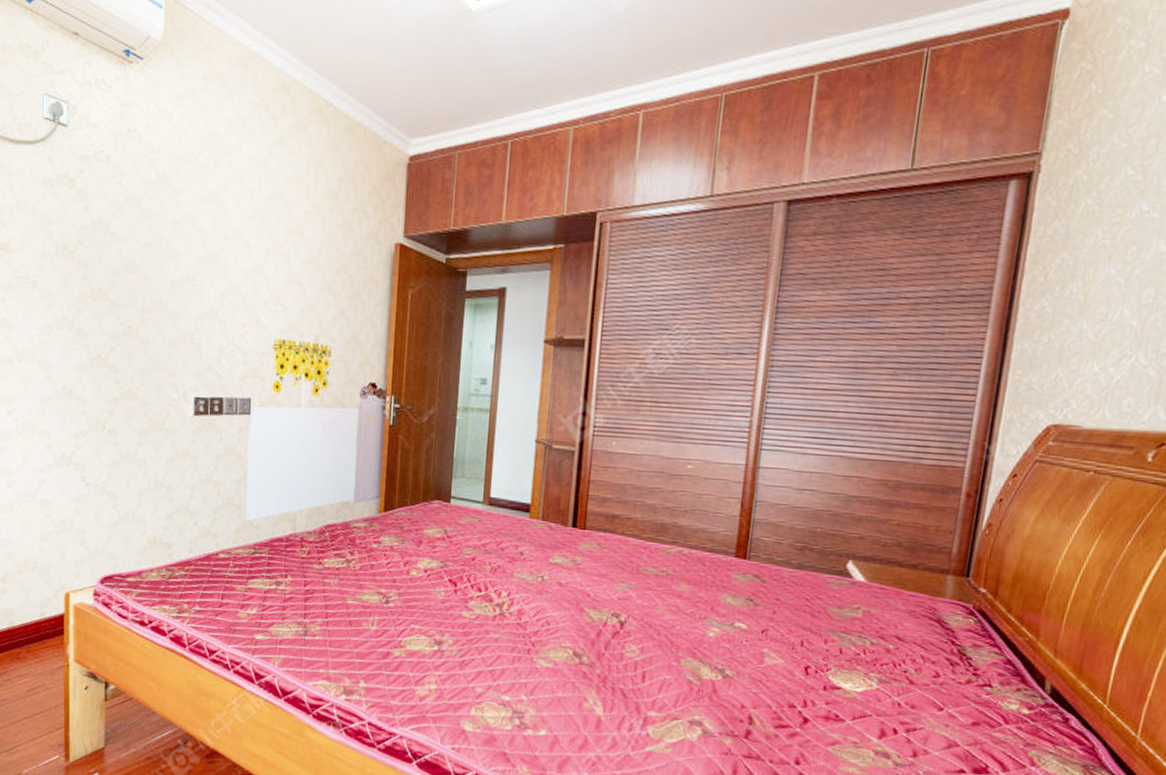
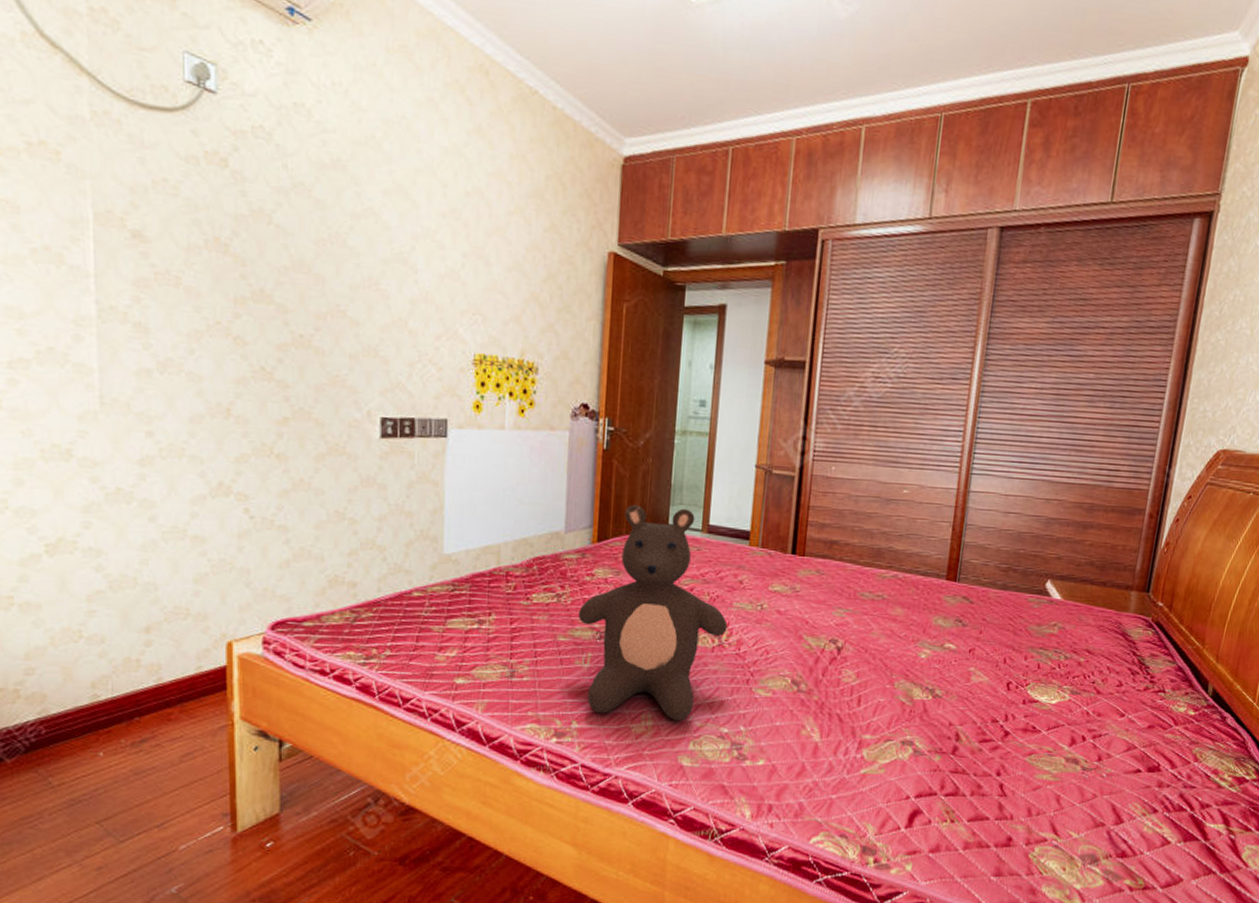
teddy bear: none [365,477,509,686] -> present [578,505,728,721]

